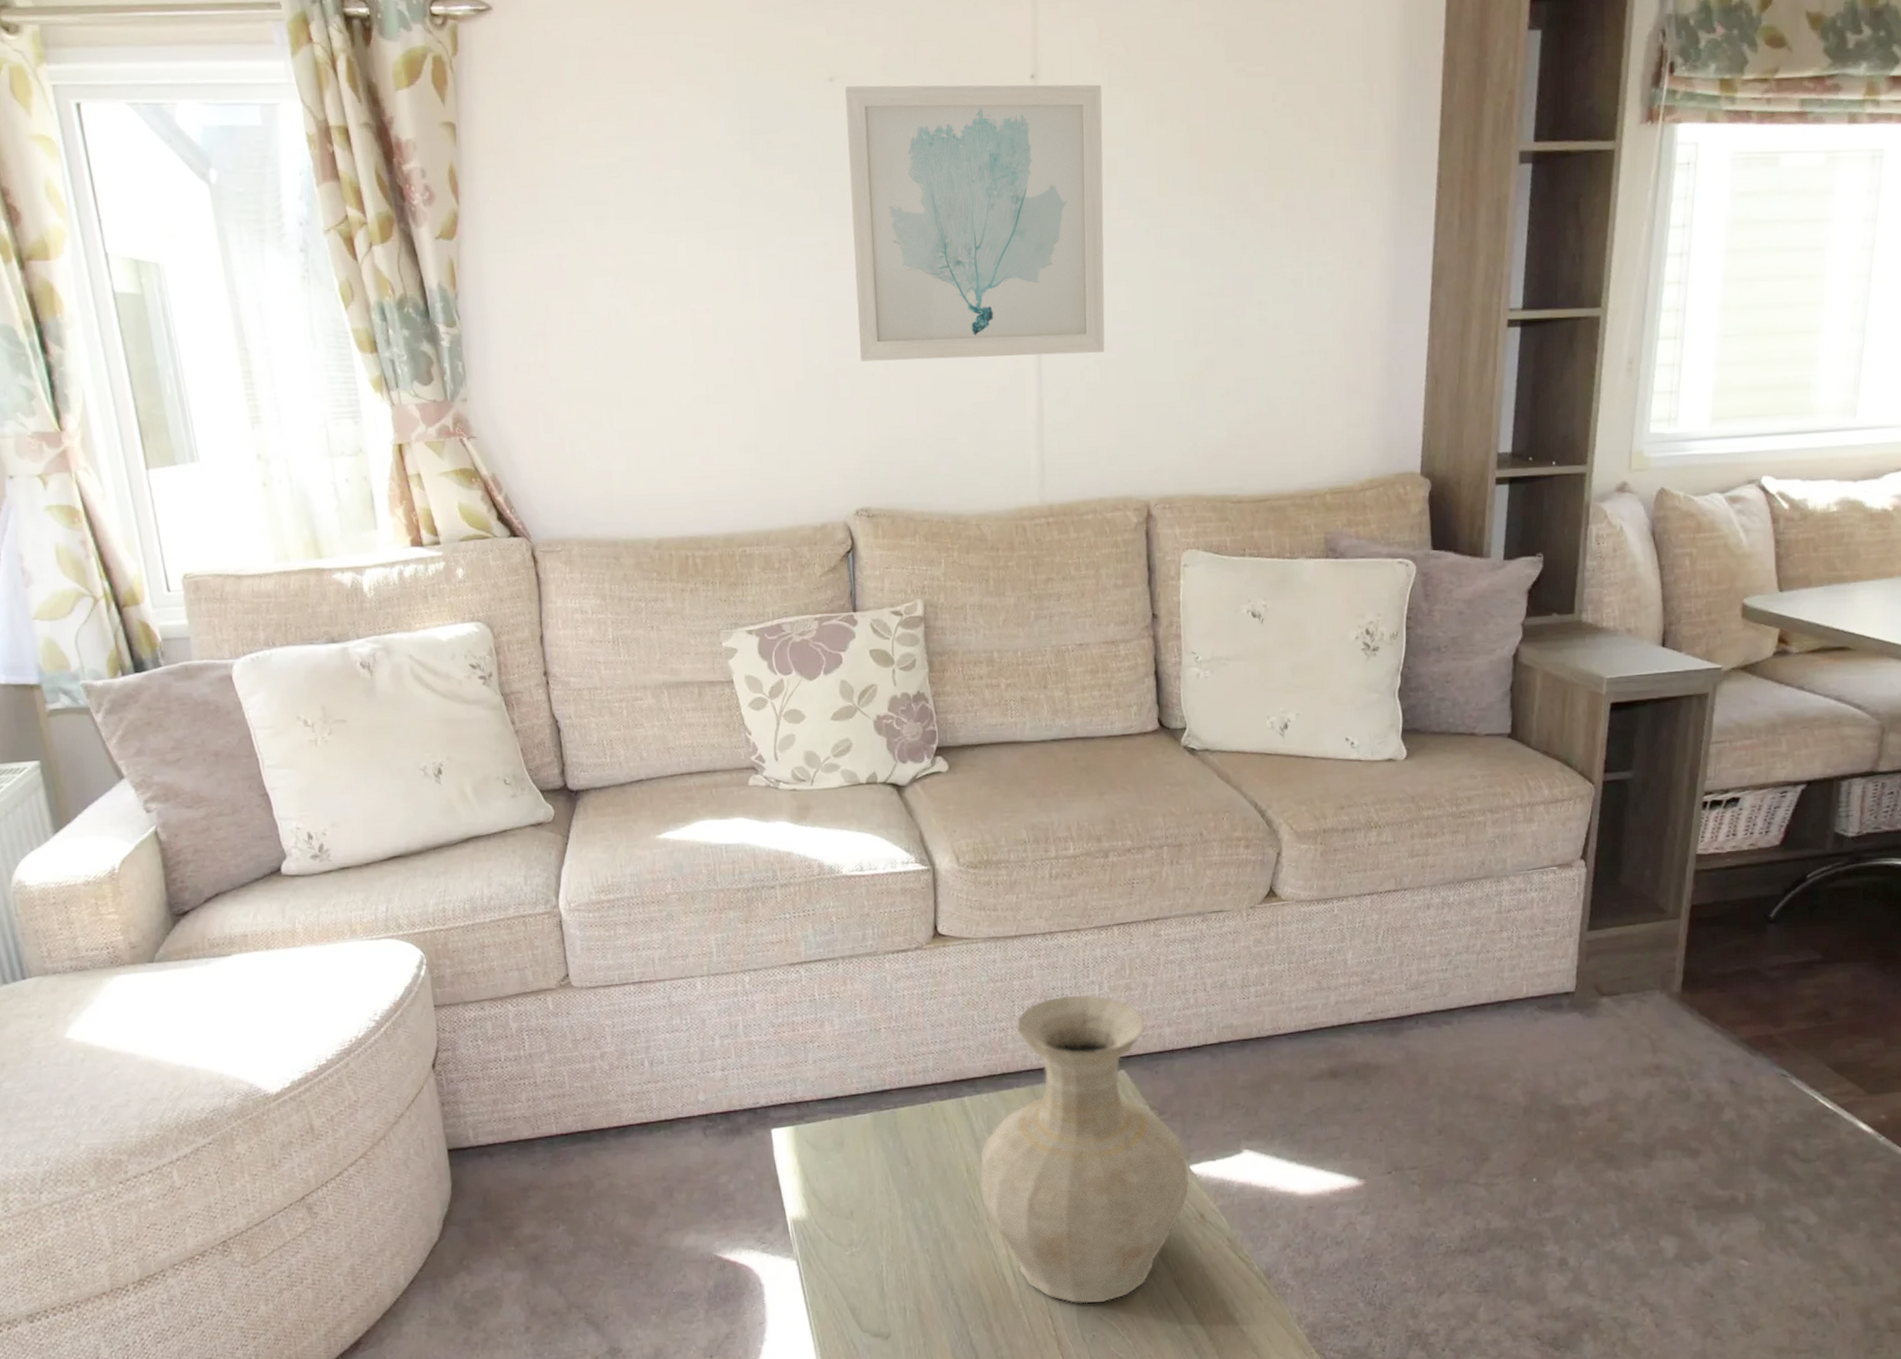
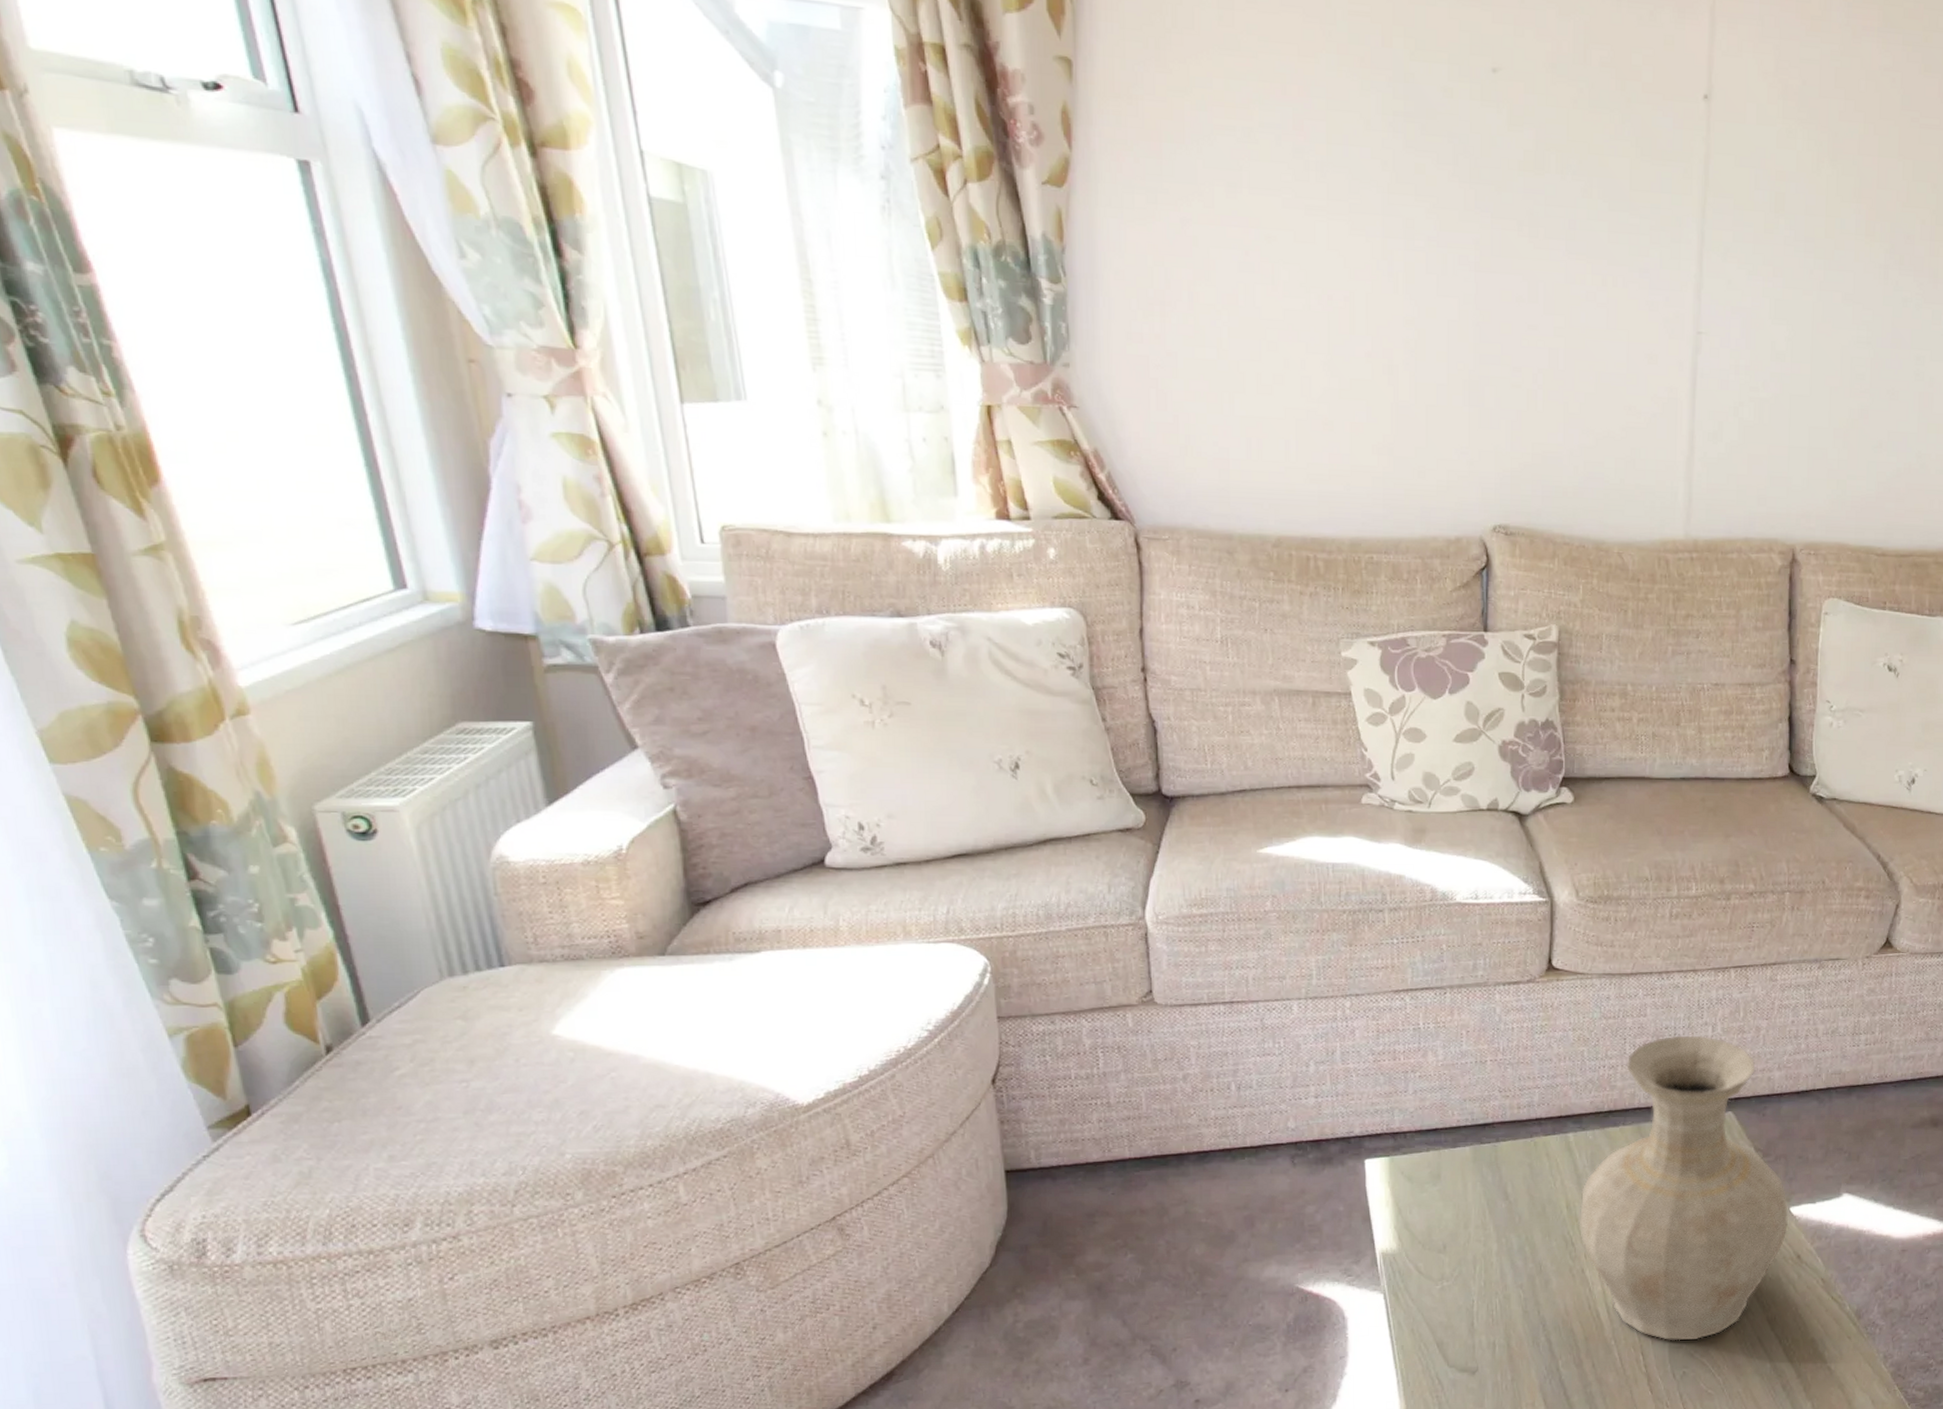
wall art: present [844,84,1105,362] -> none [1506,79,1776,390]

